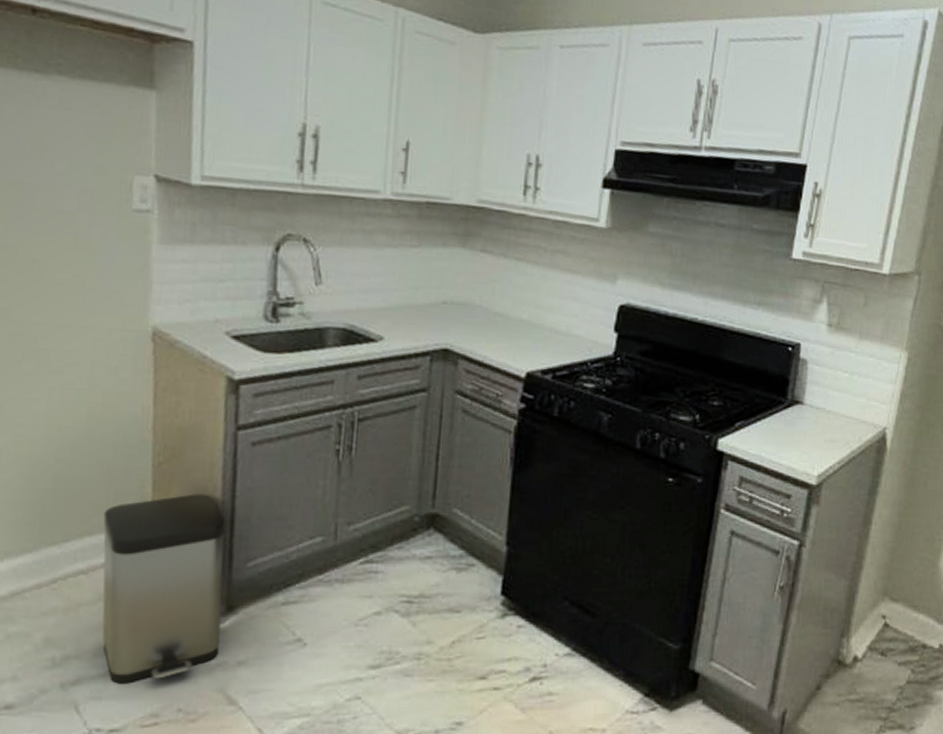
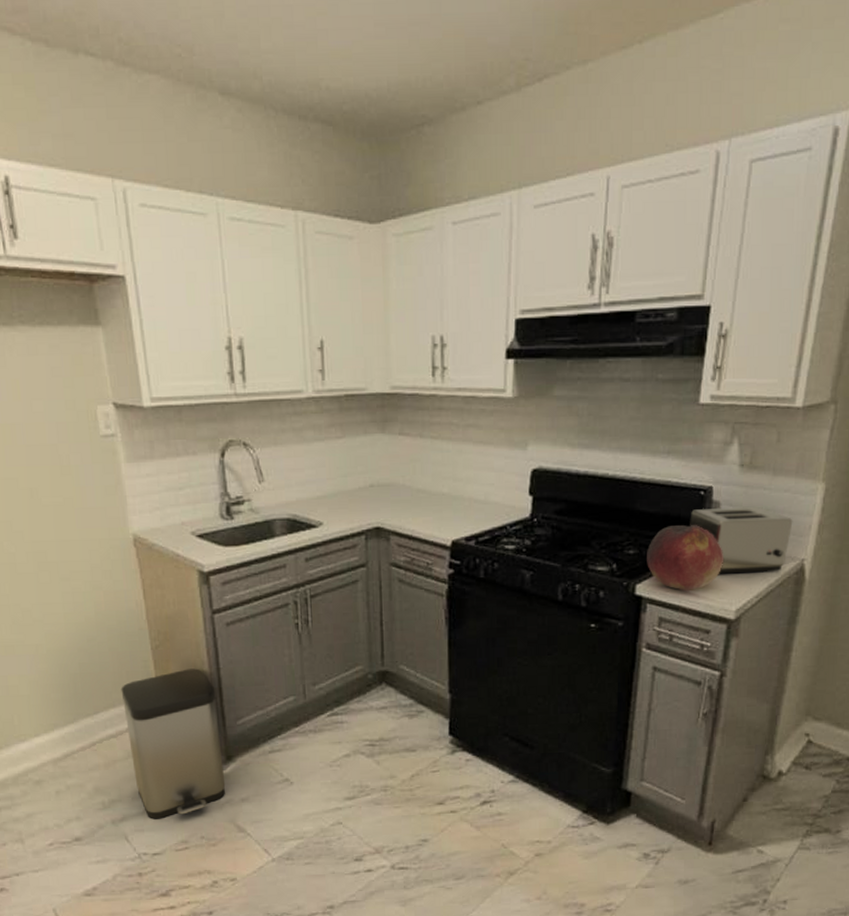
fruit: none [731,379,809,450] -> present [647,524,725,591]
toaster: none [776,365,877,438] -> present [689,507,793,574]

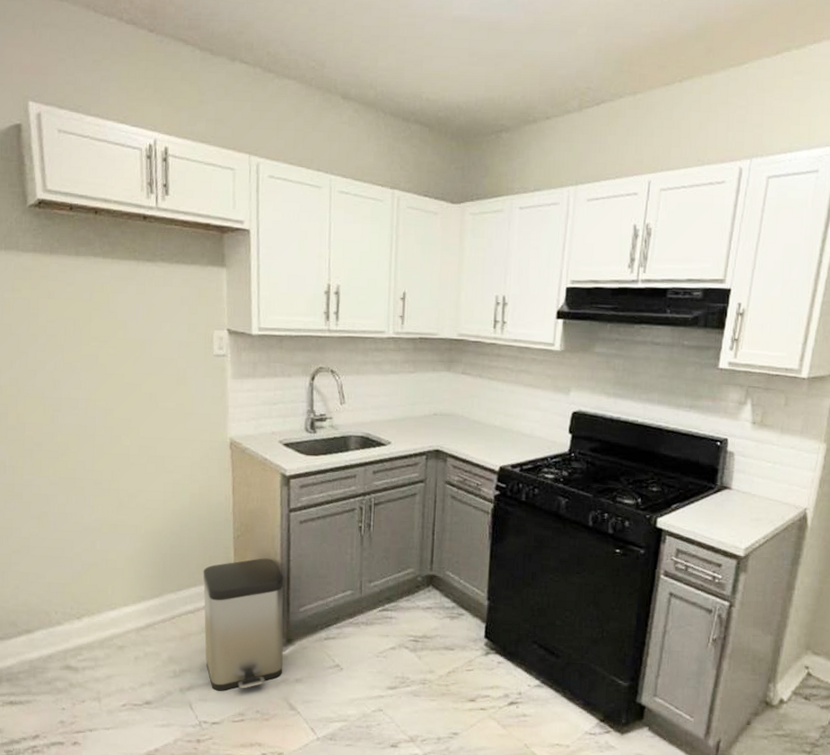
fruit: present [647,524,725,591] -> none [668,469,736,527]
toaster: present [689,507,793,574] -> none [706,457,798,517]

